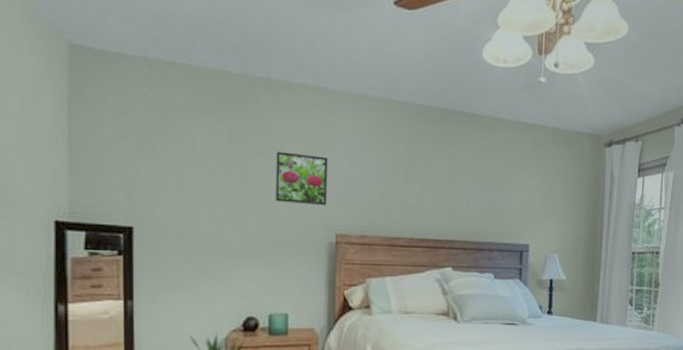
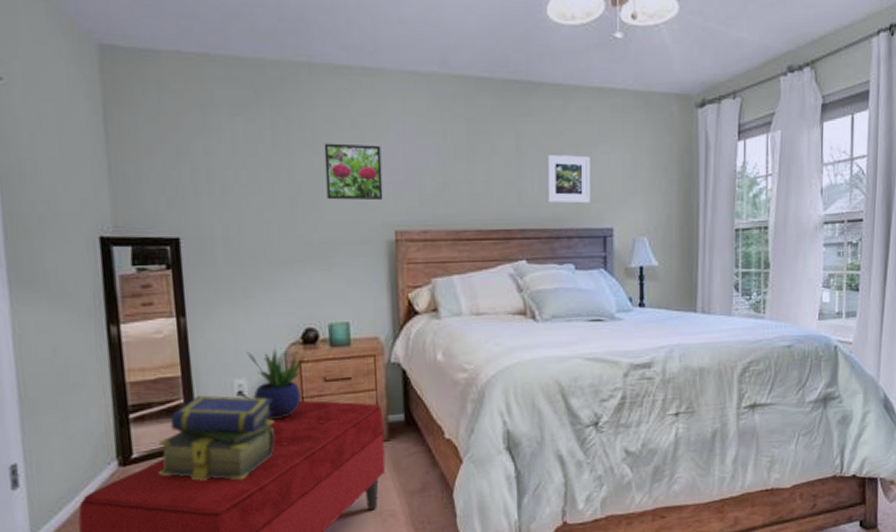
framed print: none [473,177,513,222] -> present [546,155,591,204]

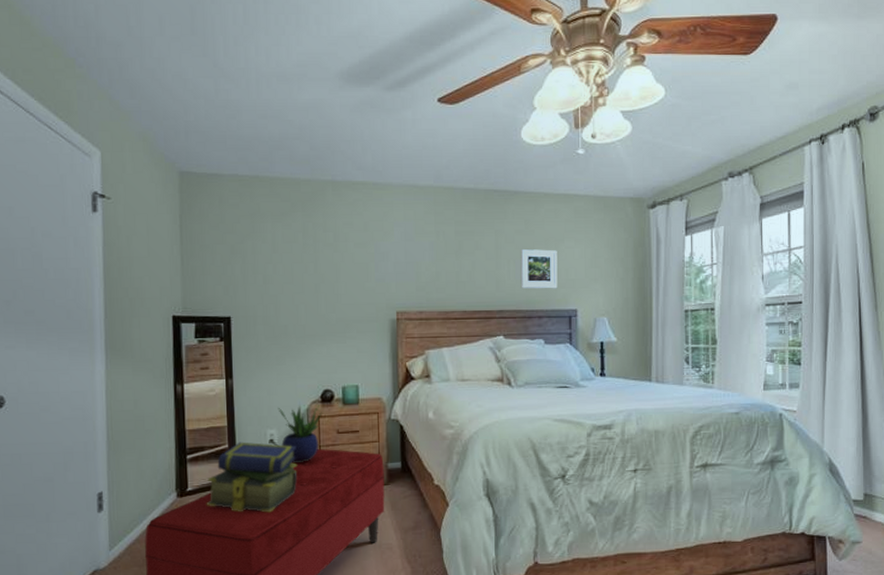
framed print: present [324,143,383,201] -> none [342,242,388,287]

